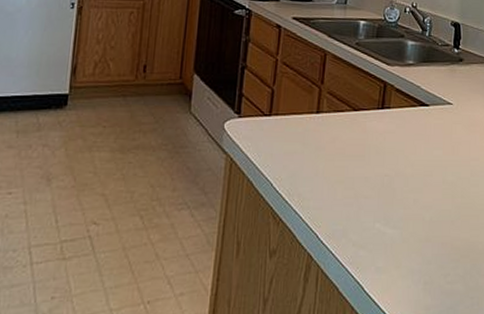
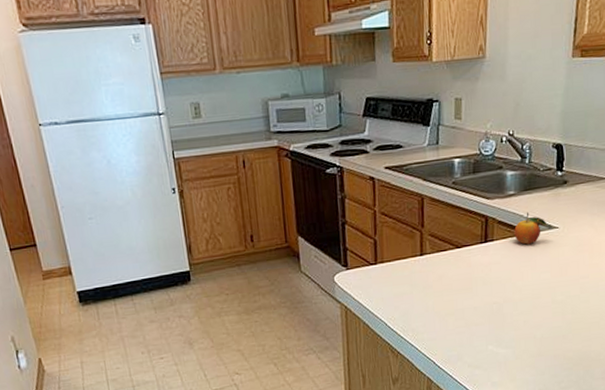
fruit: none [410,83,448,117] -> present [514,211,554,245]

